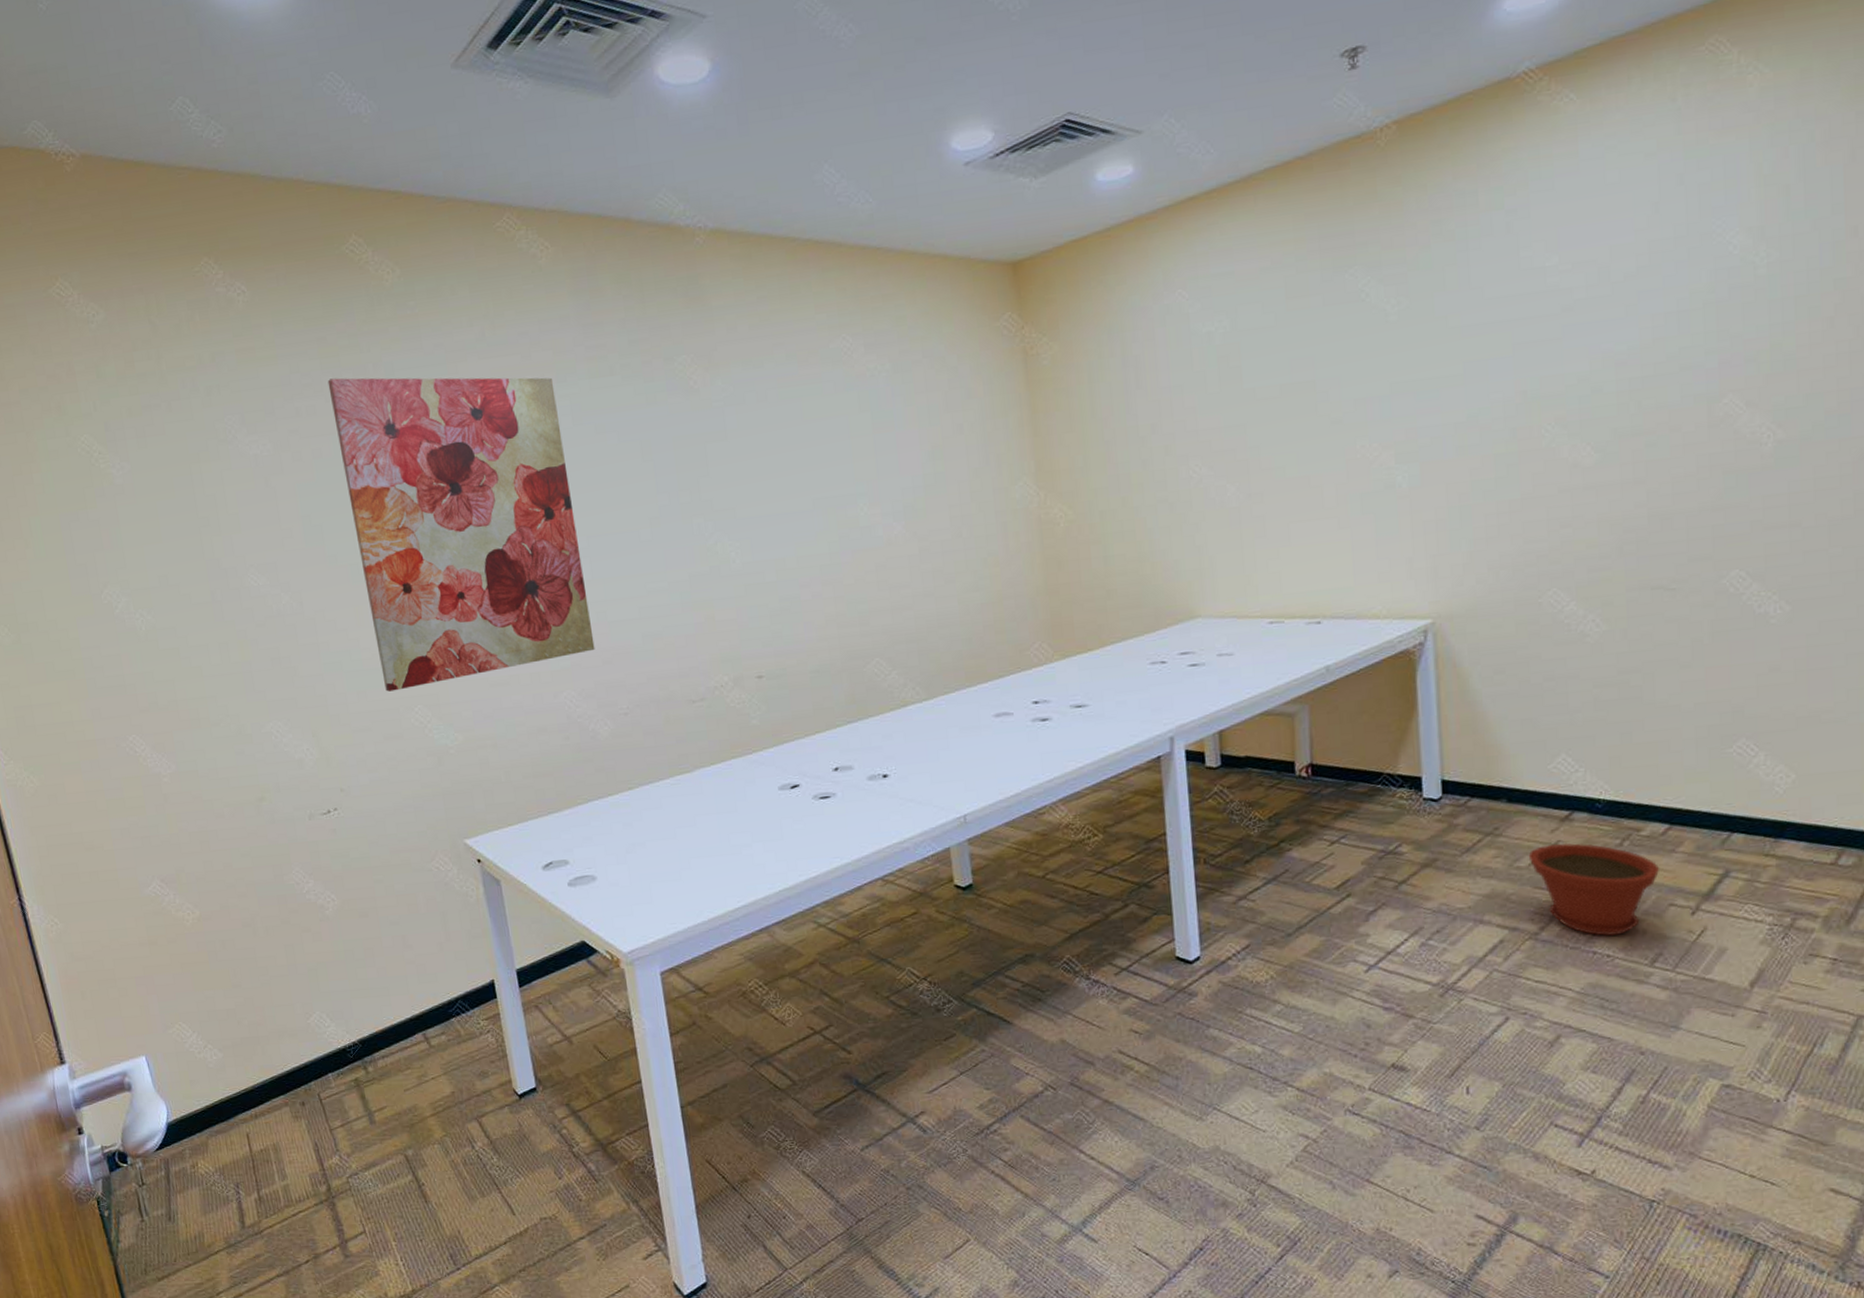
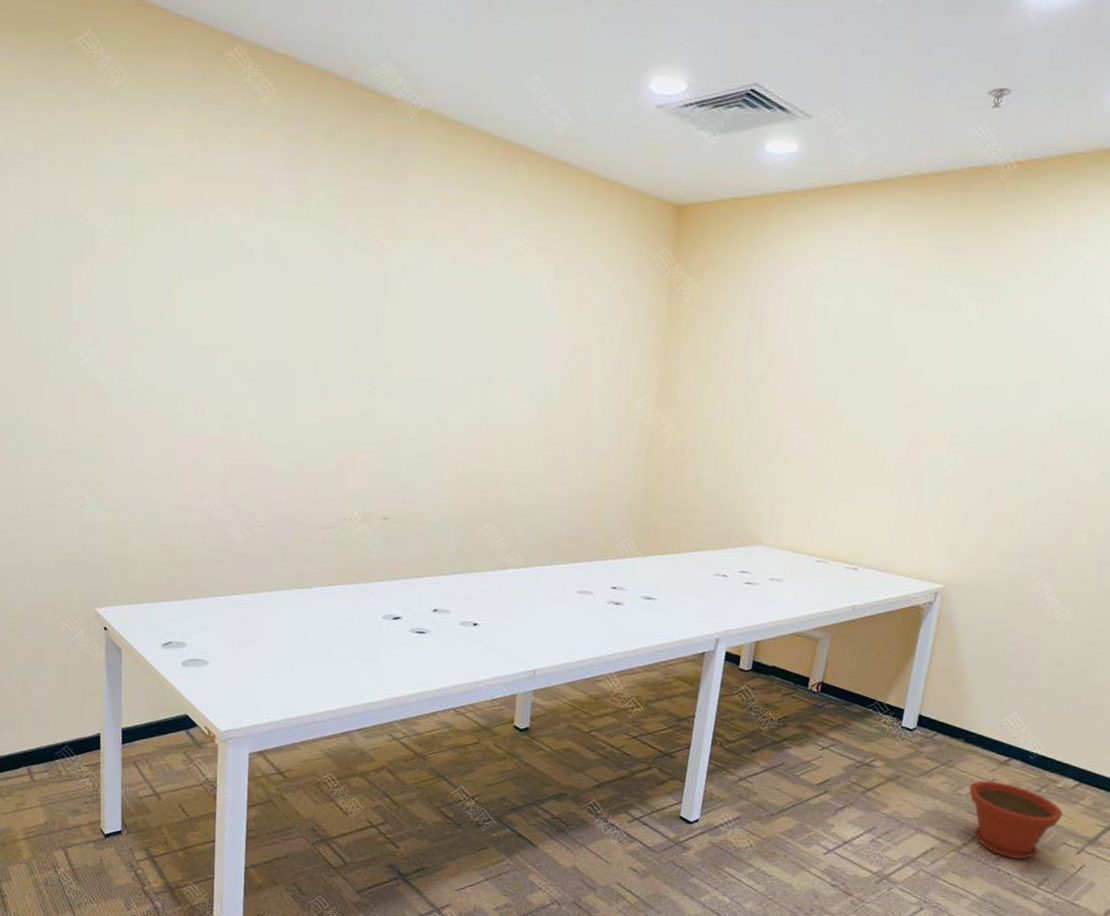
wall art: present [327,377,595,692] -> none [40,161,252,465]

